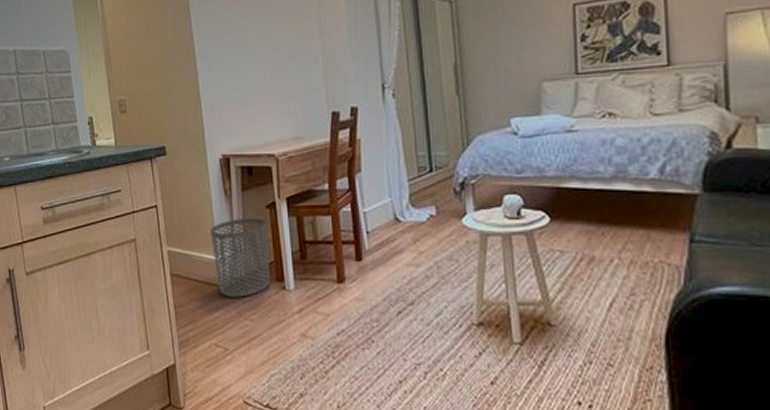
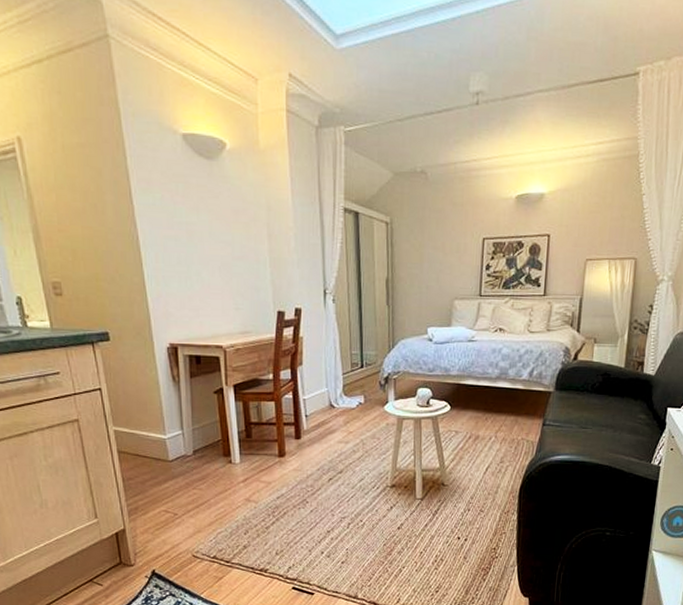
waste bin: present [211,217,270,298] -> none [159,401,217,471]

